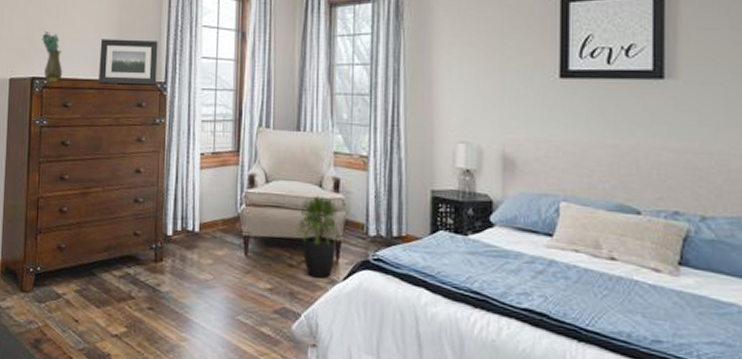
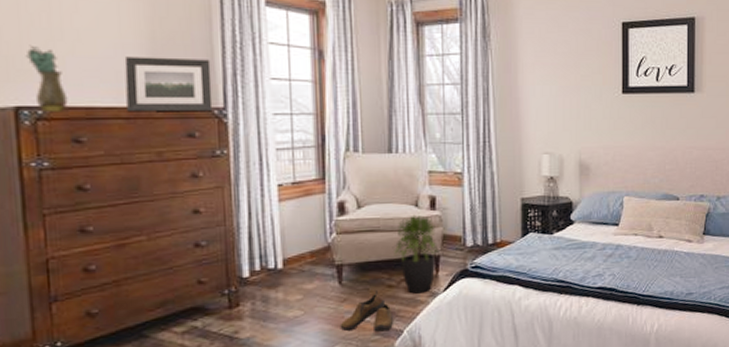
shoe: none [243,266,292,312] -> present [340,289,393,332]

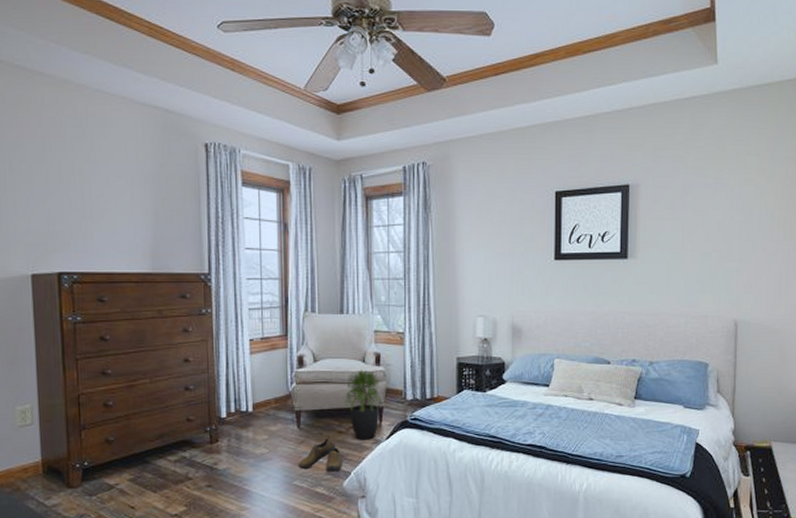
vase: present [25,44,68,113] -> none [66,223,95,277]
picture frame: present [124,56,213,112] -> none [135,231,200,277]

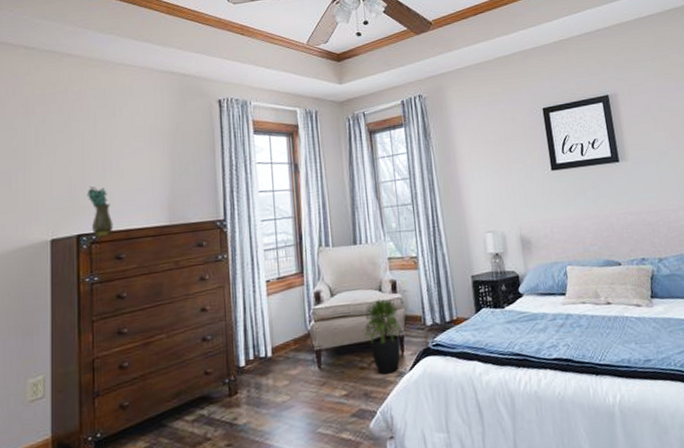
vase: none [66,223,95,277] -> present [86,186,114,238]
shoe: present [298,434,342,472] -> none [321,372,367,414]

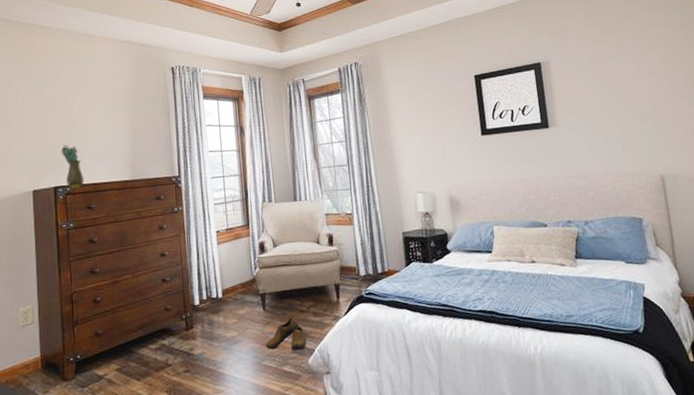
shoe: none [321,372,367,414] -> present [265,314,306,351]
potted plant: present [363,298,402,375] -> none [303,250,337,318]

